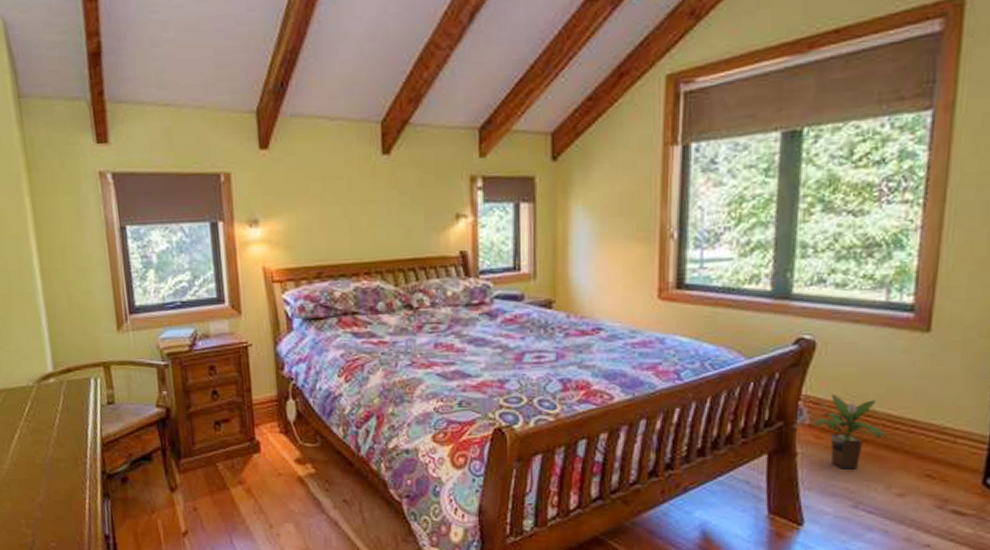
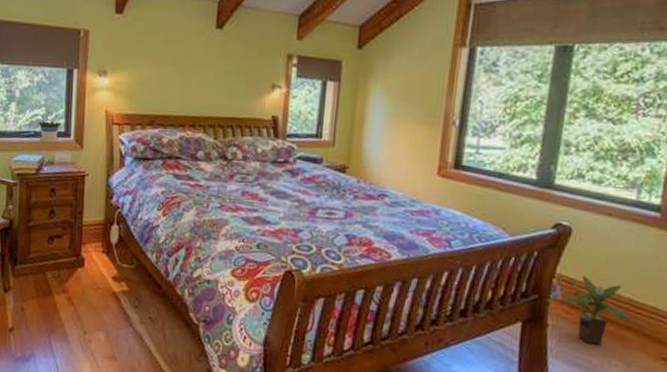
flowerpot: none [183,287,213,314] -> present [38,121,62,145]

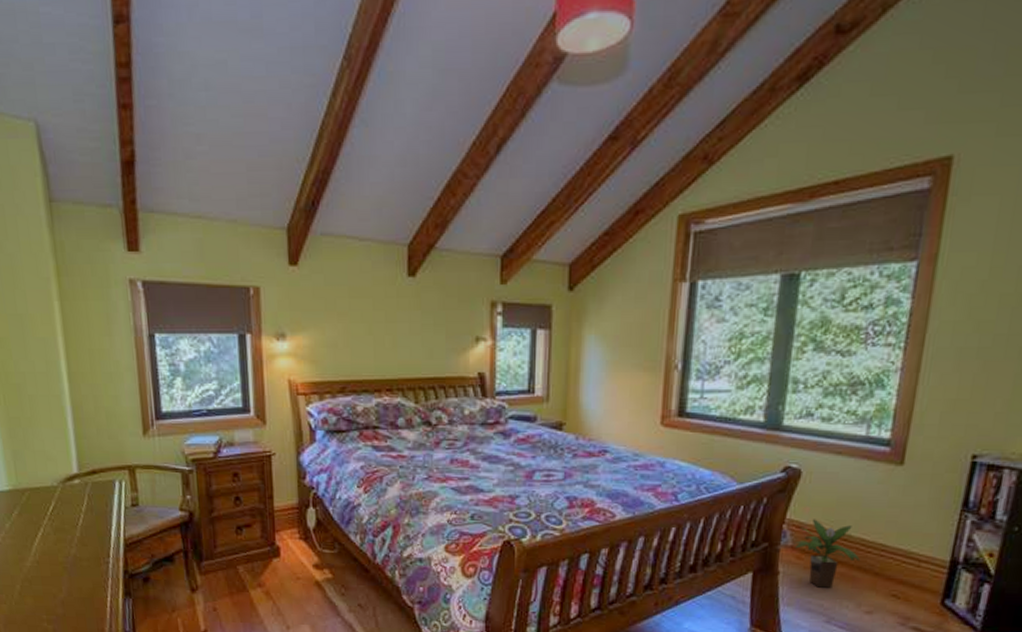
flowerpot: present [38,121,62,145] -> none [210,397,238,423]

